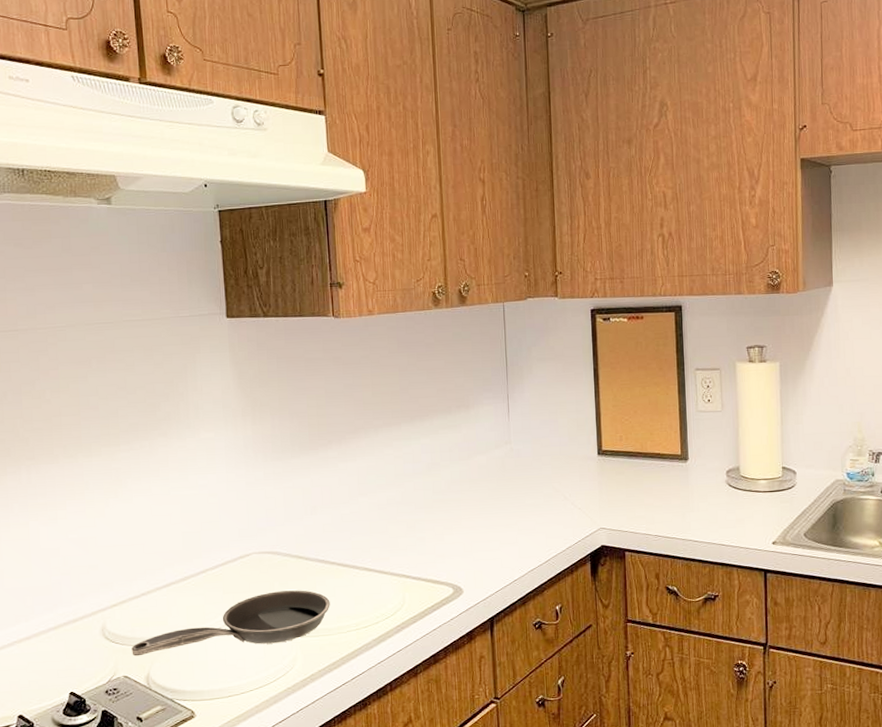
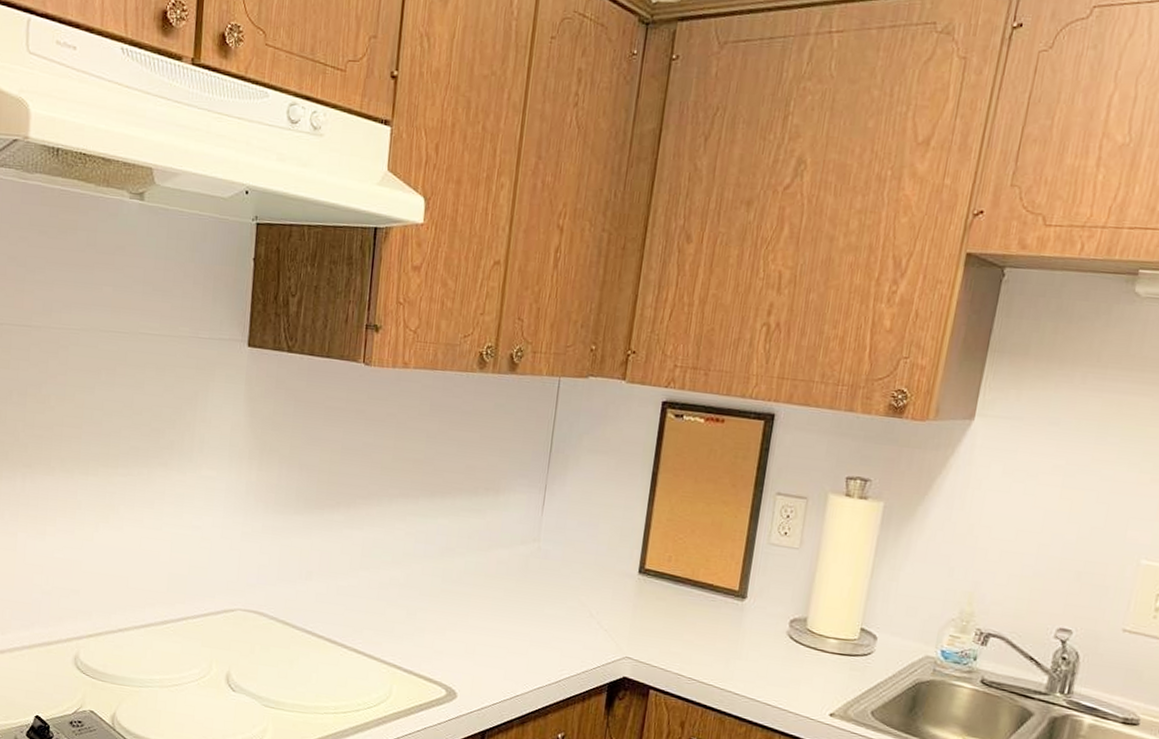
frying pan: present [131,590,330,657] -> none [101,654,311,711]

